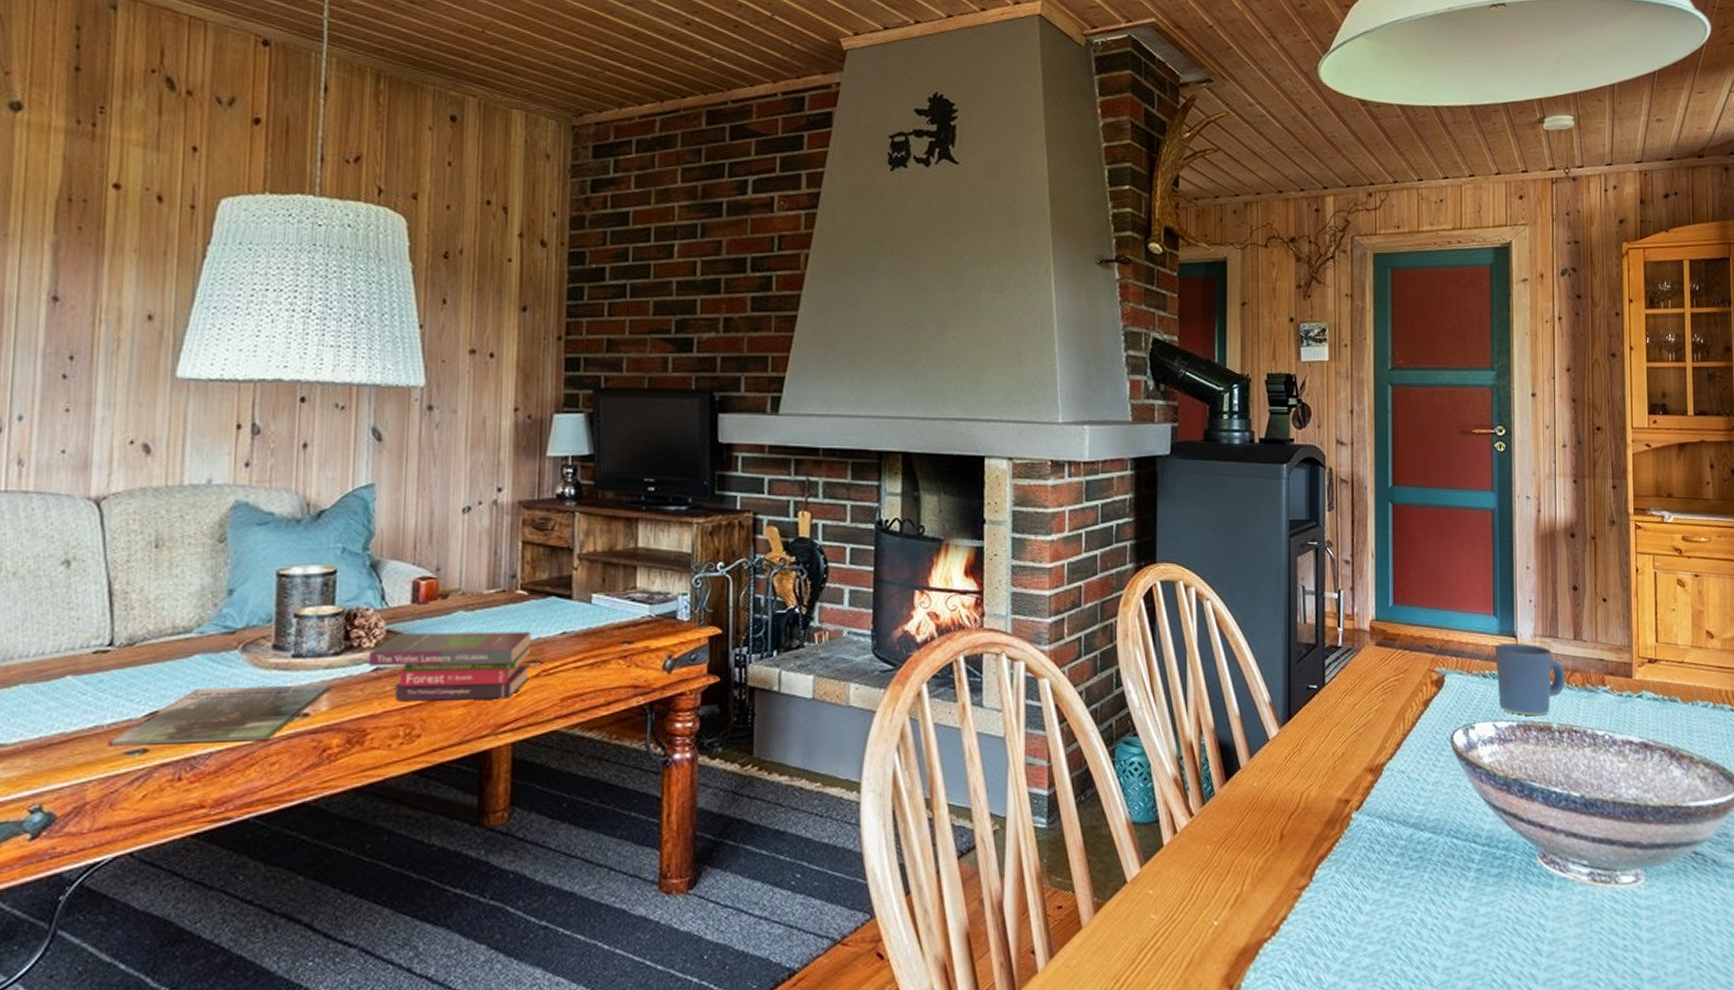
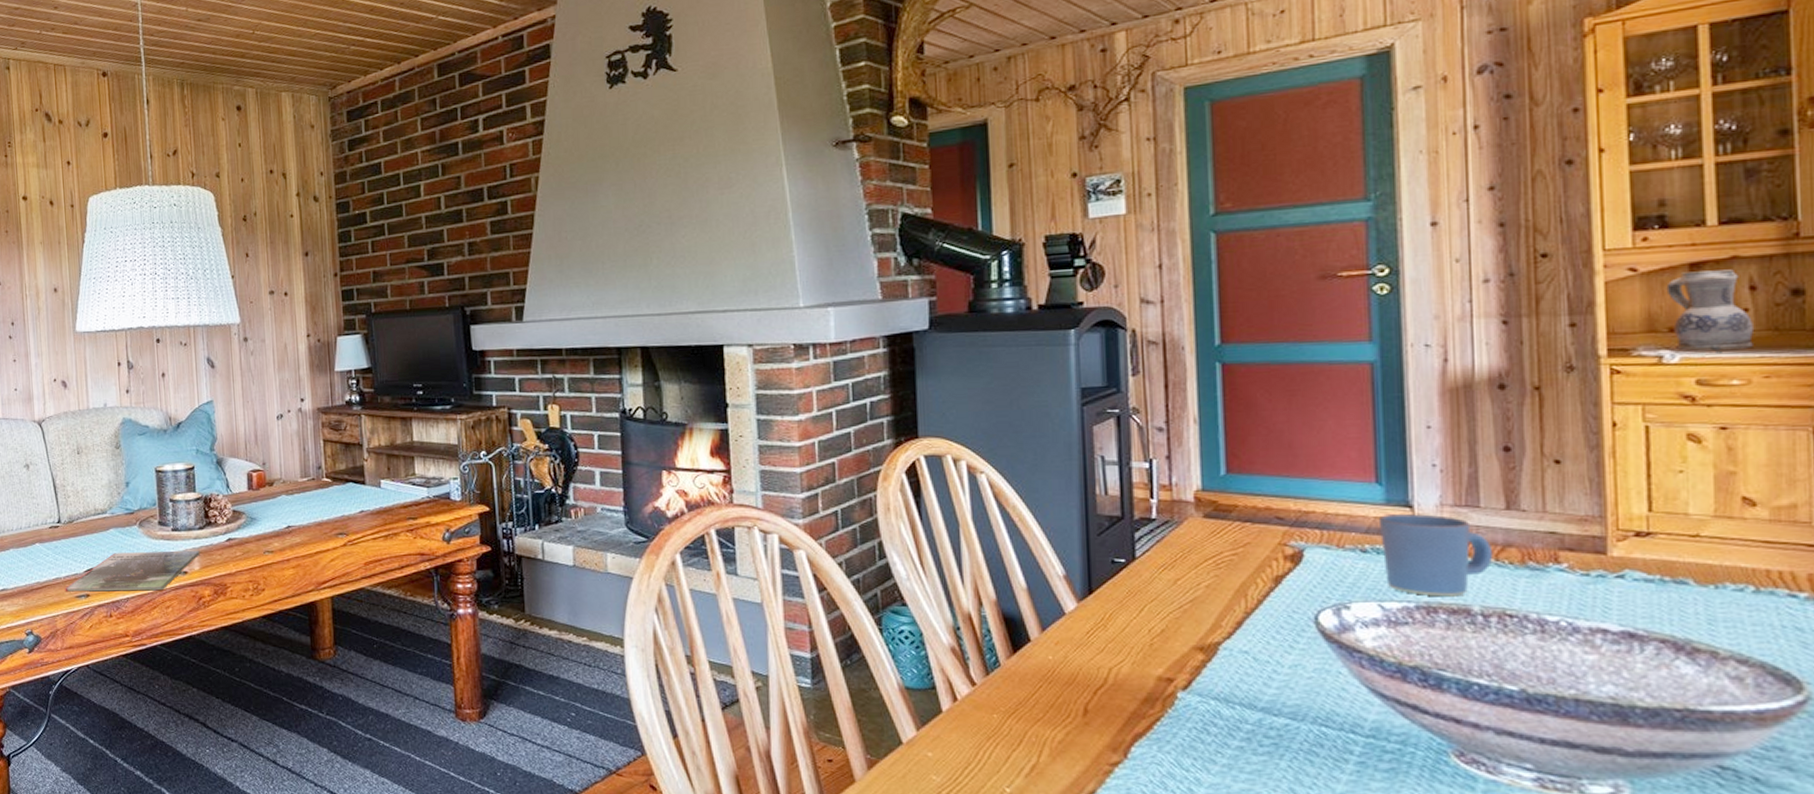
books: present [369,631,532,701] -> none [223,510,339,564]
ceramic jug: none [1666,450,1713,515] -> present [1666,269,1755,353]

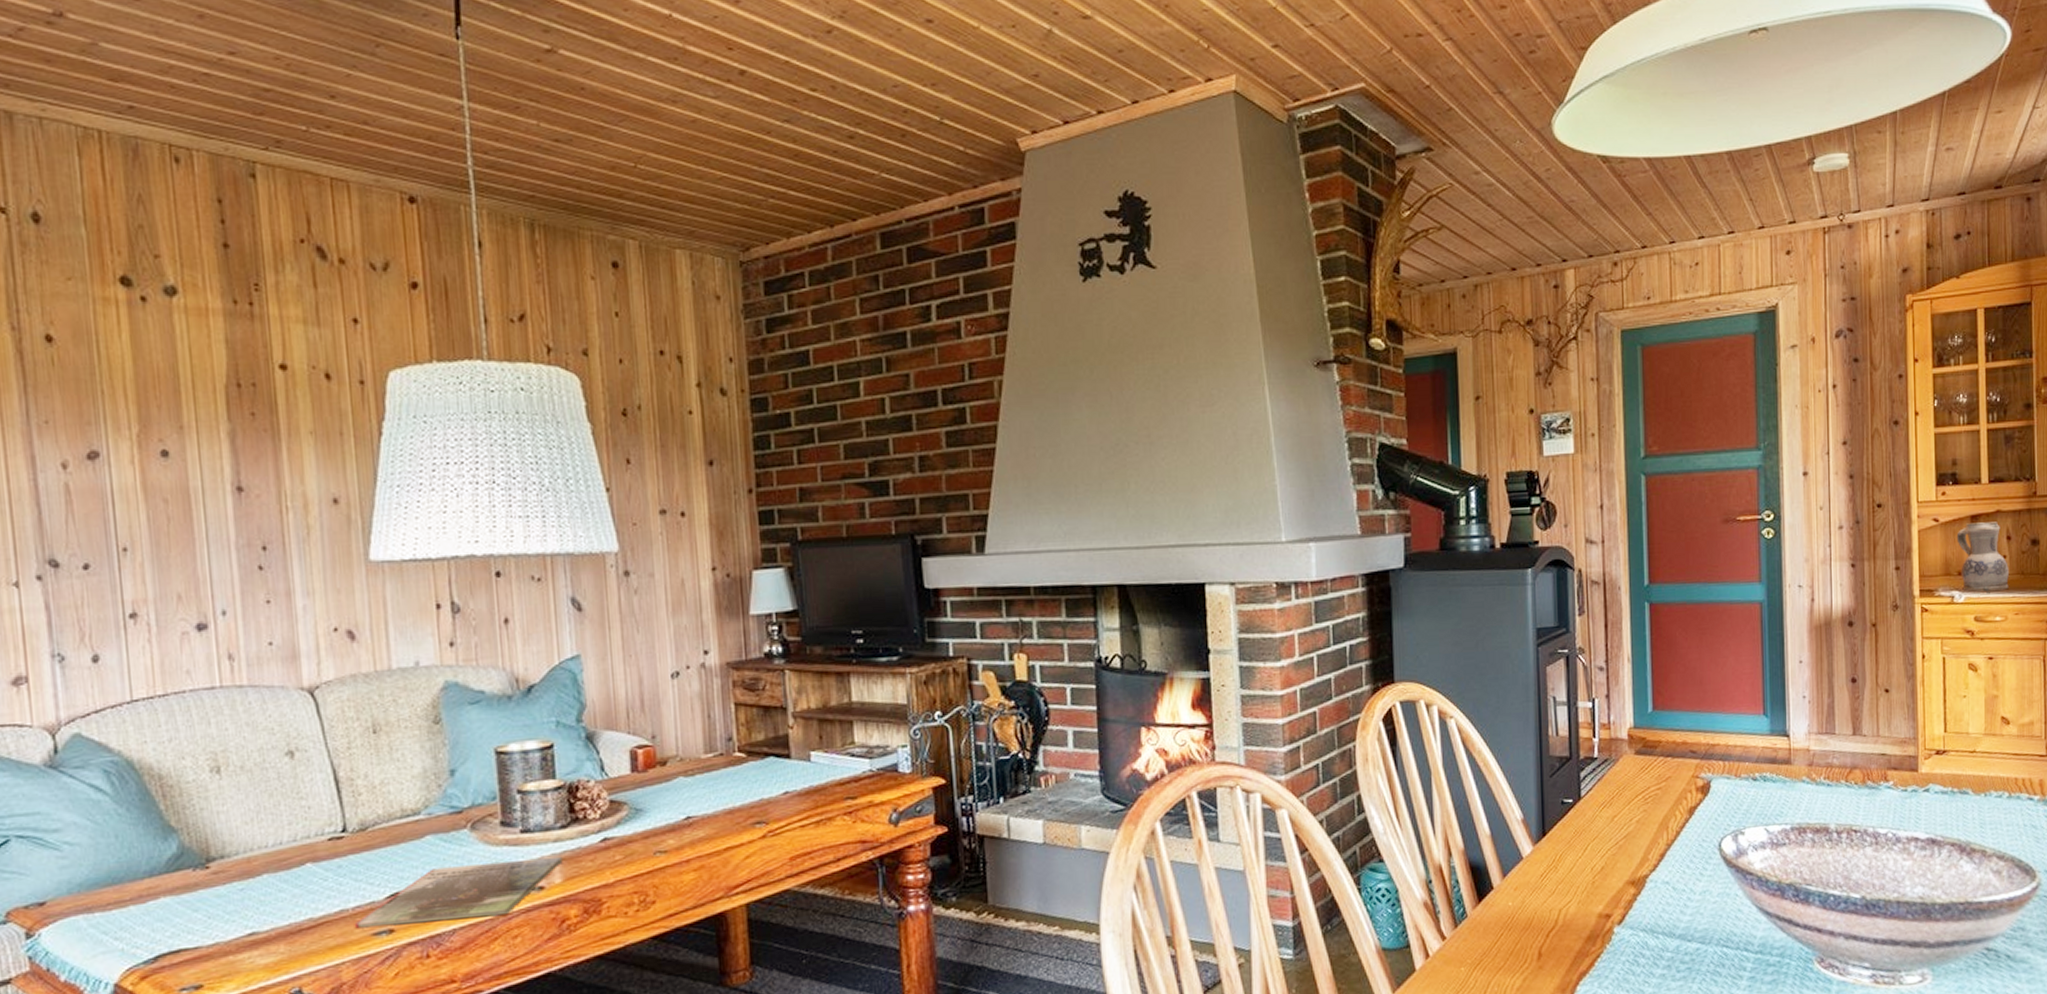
mug: present [1380,514,1493,597] -> none [1766,742,1844,818]

